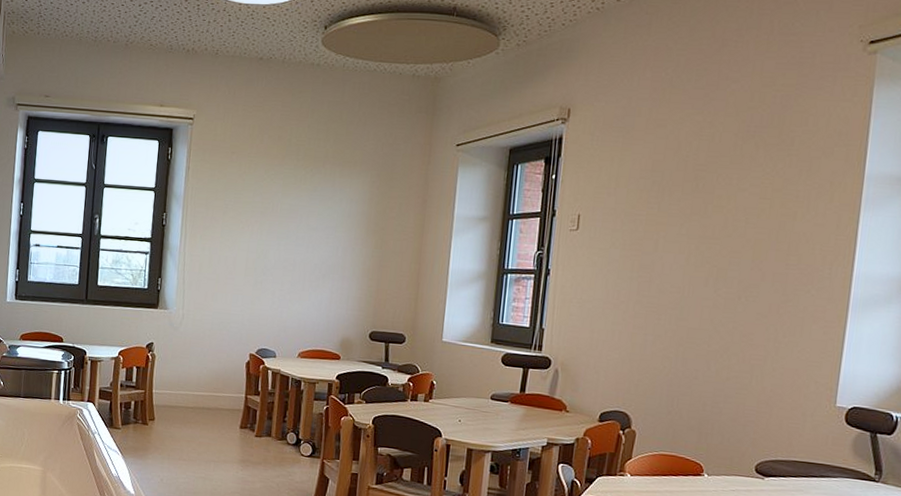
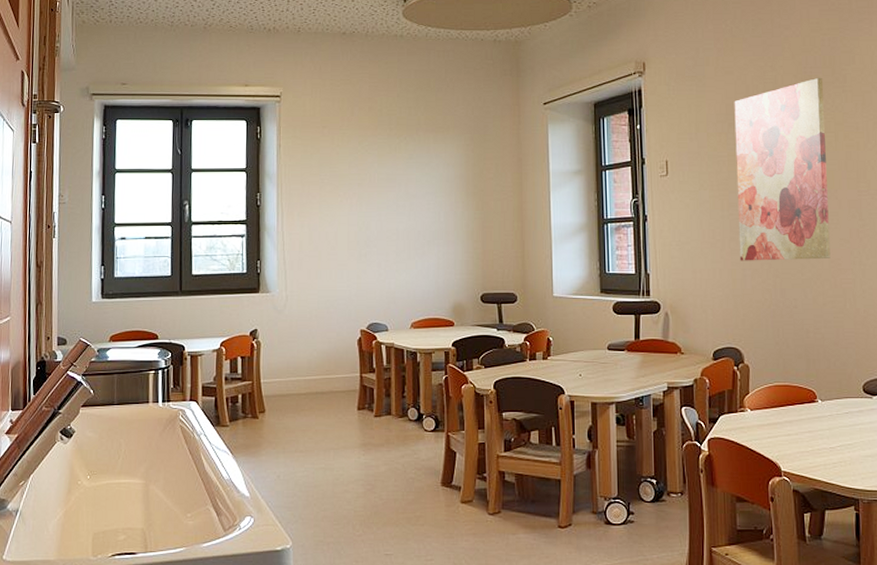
wall art: none [642,137,768,332] -> present [734,77,831,261]

